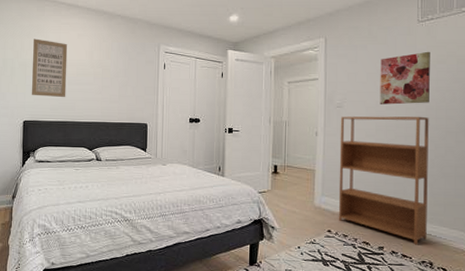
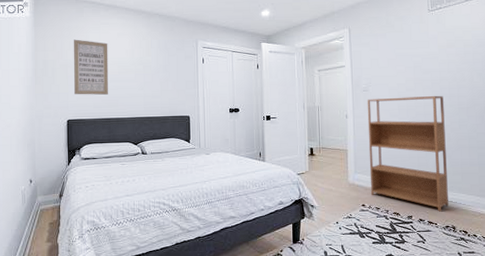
wall art: present [379,51,430,105] -> none [398,37,443,86]

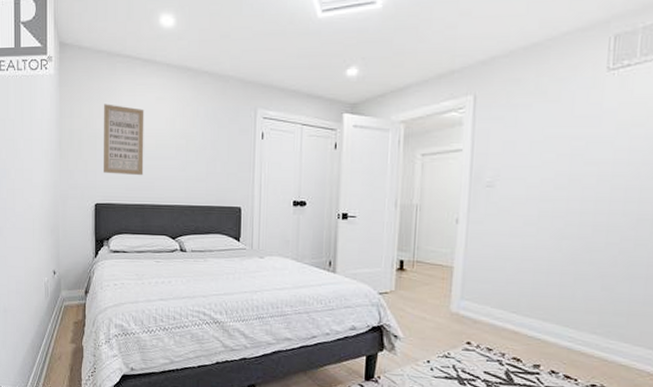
bookshelf: present [367,95,449,212] -> none [481,198,614,365]

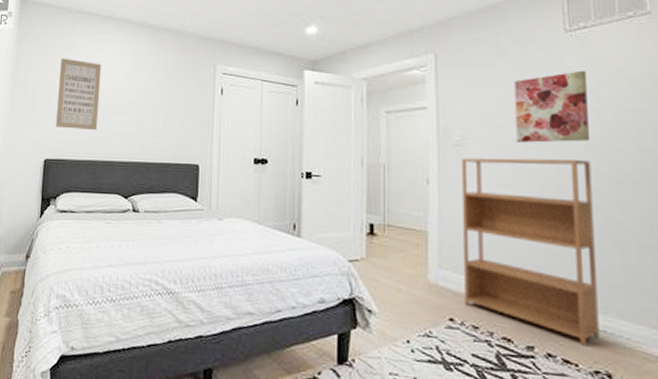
bookshelf: none [481,198,614,365] -> present [461,158,600,346]
wall art: none [545,110,623,183] -> present [514,70,589,143]

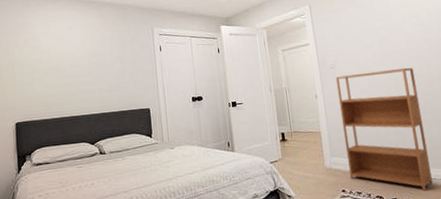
wall art: present [56,58,102,131] -> none [20,35,61,95]
wall art: present [514,70,589,143] -> none [361,8,411,61]

